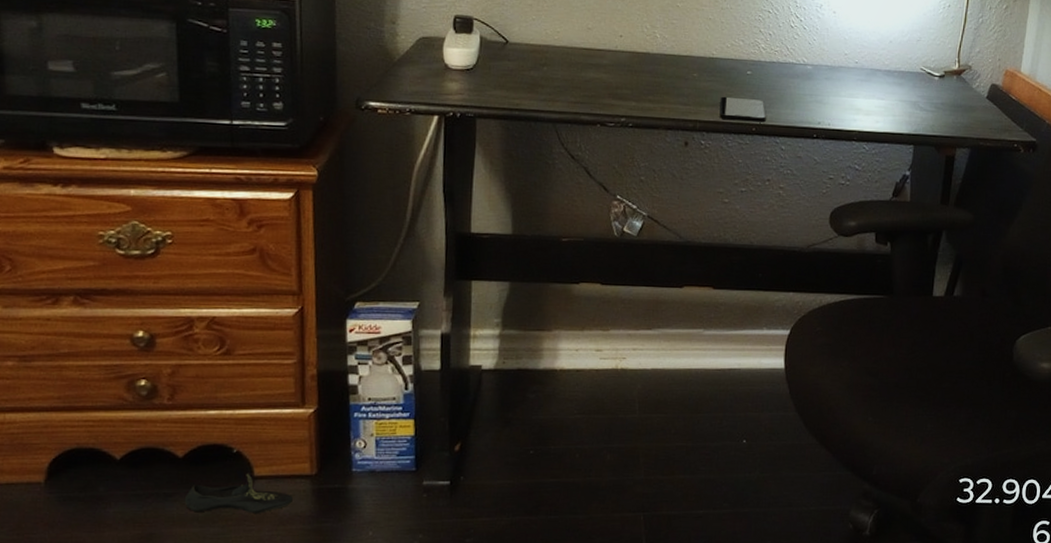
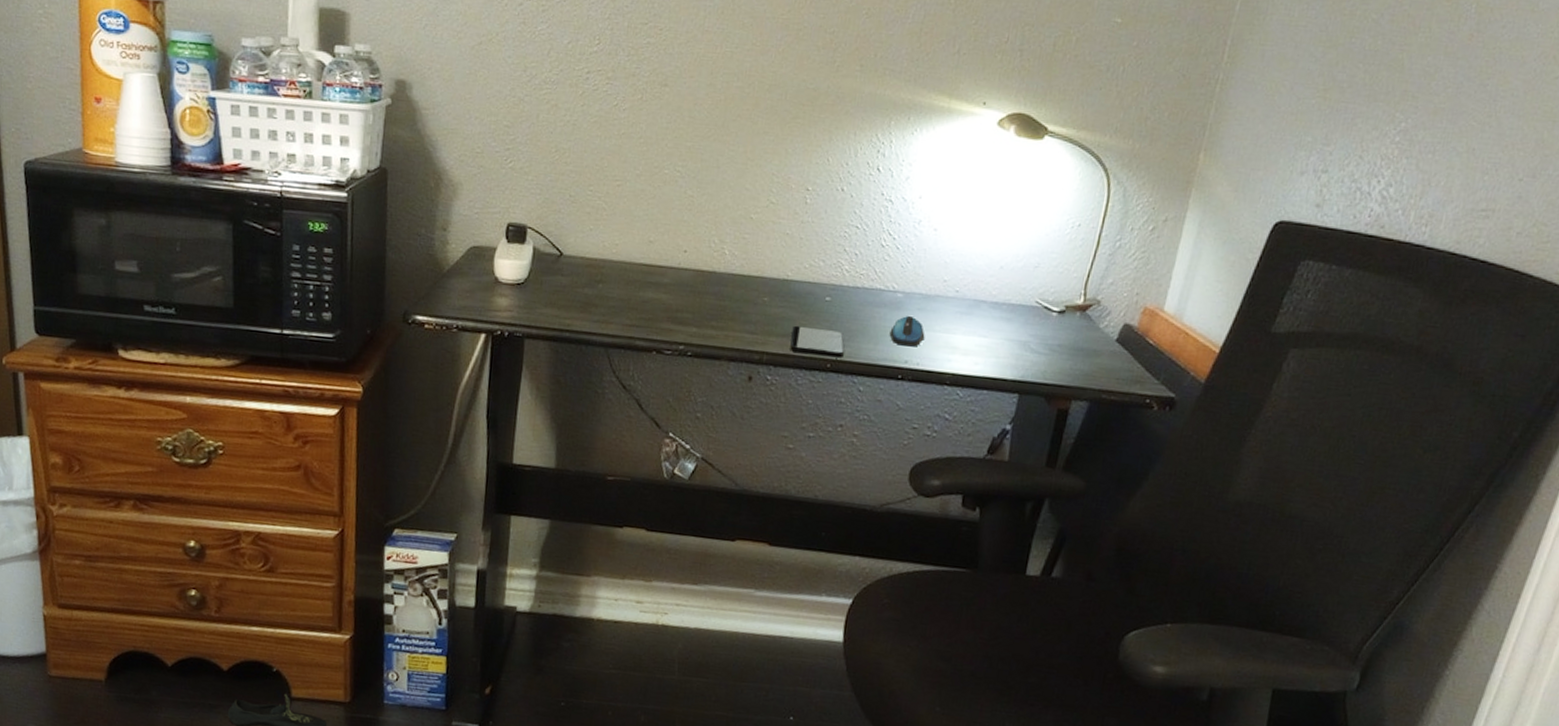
computer mouse: none [803,84,833,110] -> present [889,315,925,347]

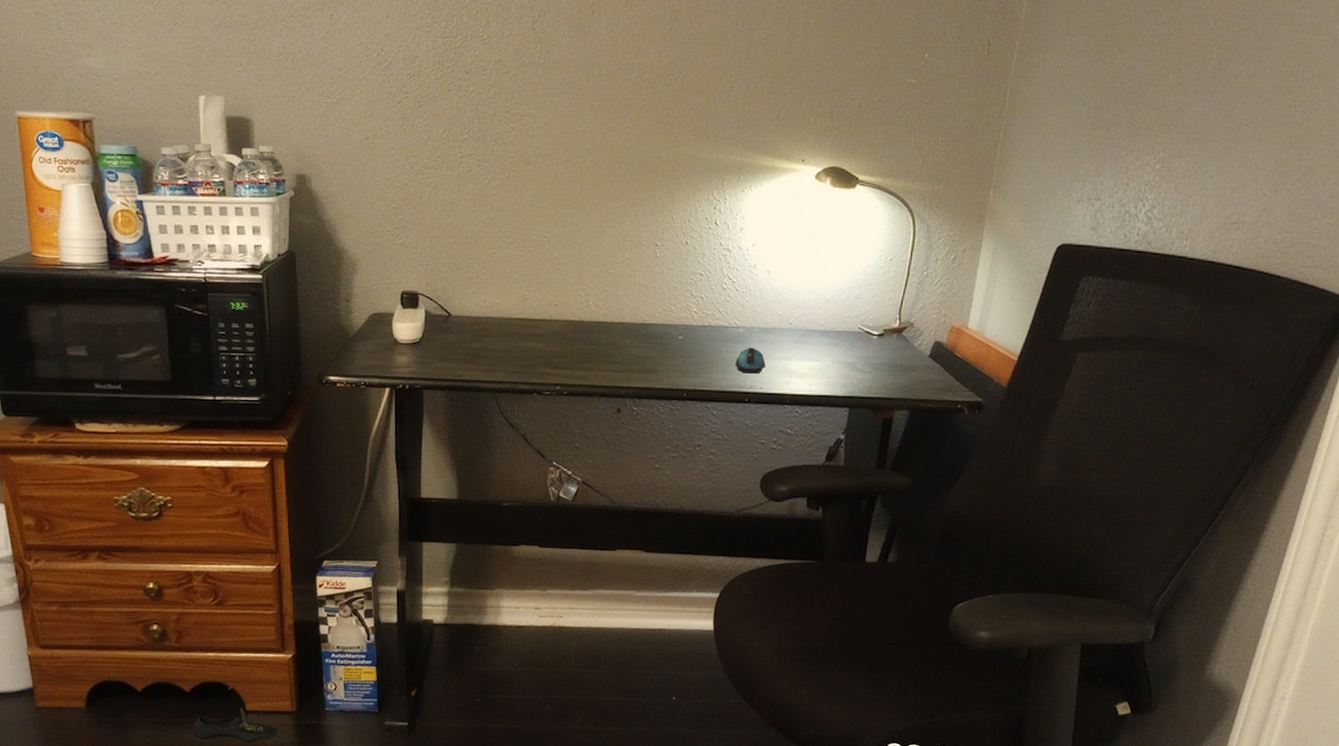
phone: present [790,325,845,358] -> none [651,362,698,388]

